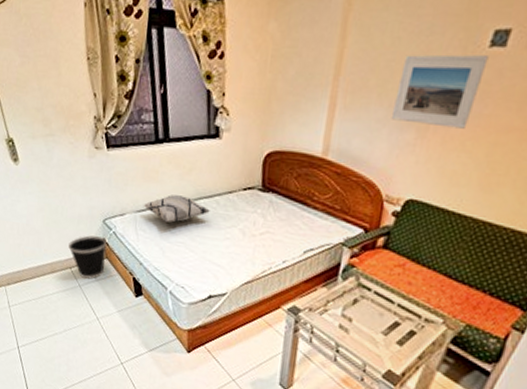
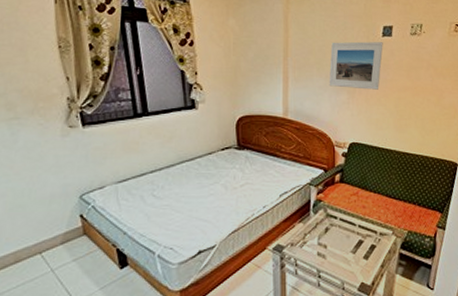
wastebasket: present [68,235,107,279] -> none [37,213,85,261]
decorative pillow: present [143,195,210,223] -> none [124,162,192,188]

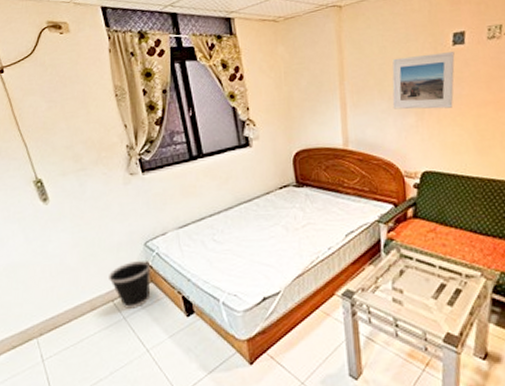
wastebasket: none [37,213,85,261] -> present [109,261,151,309]

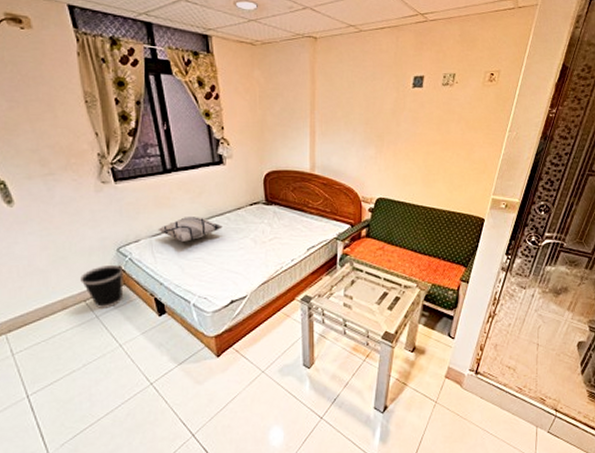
decorative pillow: none [184,204,251,233] -> present [157,217,222,242]
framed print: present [392,52,455,110] -> none [356,93,413,144]

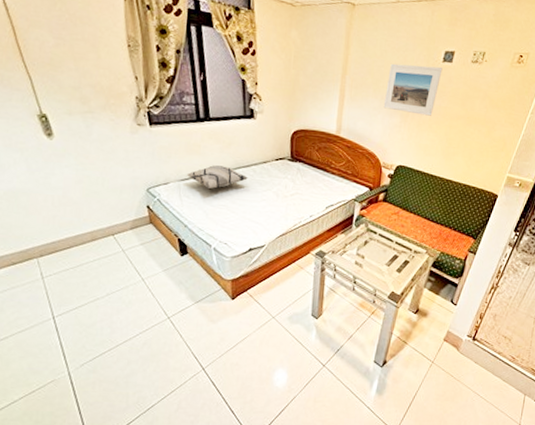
wastebasket: present [80,265,124,308] -> none [110,203,152,244]
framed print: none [356,93,413,144] -> present [383,63,443,116]

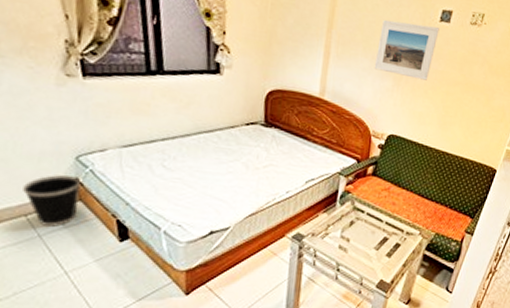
wastebasket: none [110,203,152,244] -> present [23,175,82,227]
decorative pillow: present [186,165,248,189] -> none [130,129,211,158]

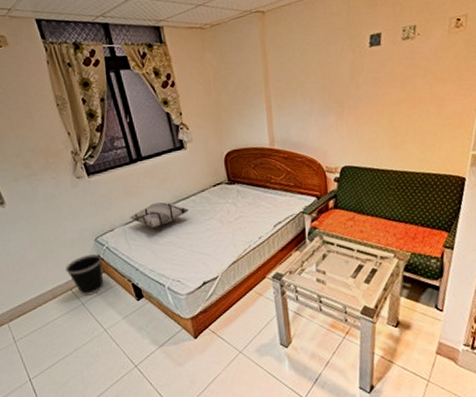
decorative pillow: none [130,129,211,158] -> present [129,202,189,228]
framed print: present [374,19,440,81] -> none [313,53,372,110]

